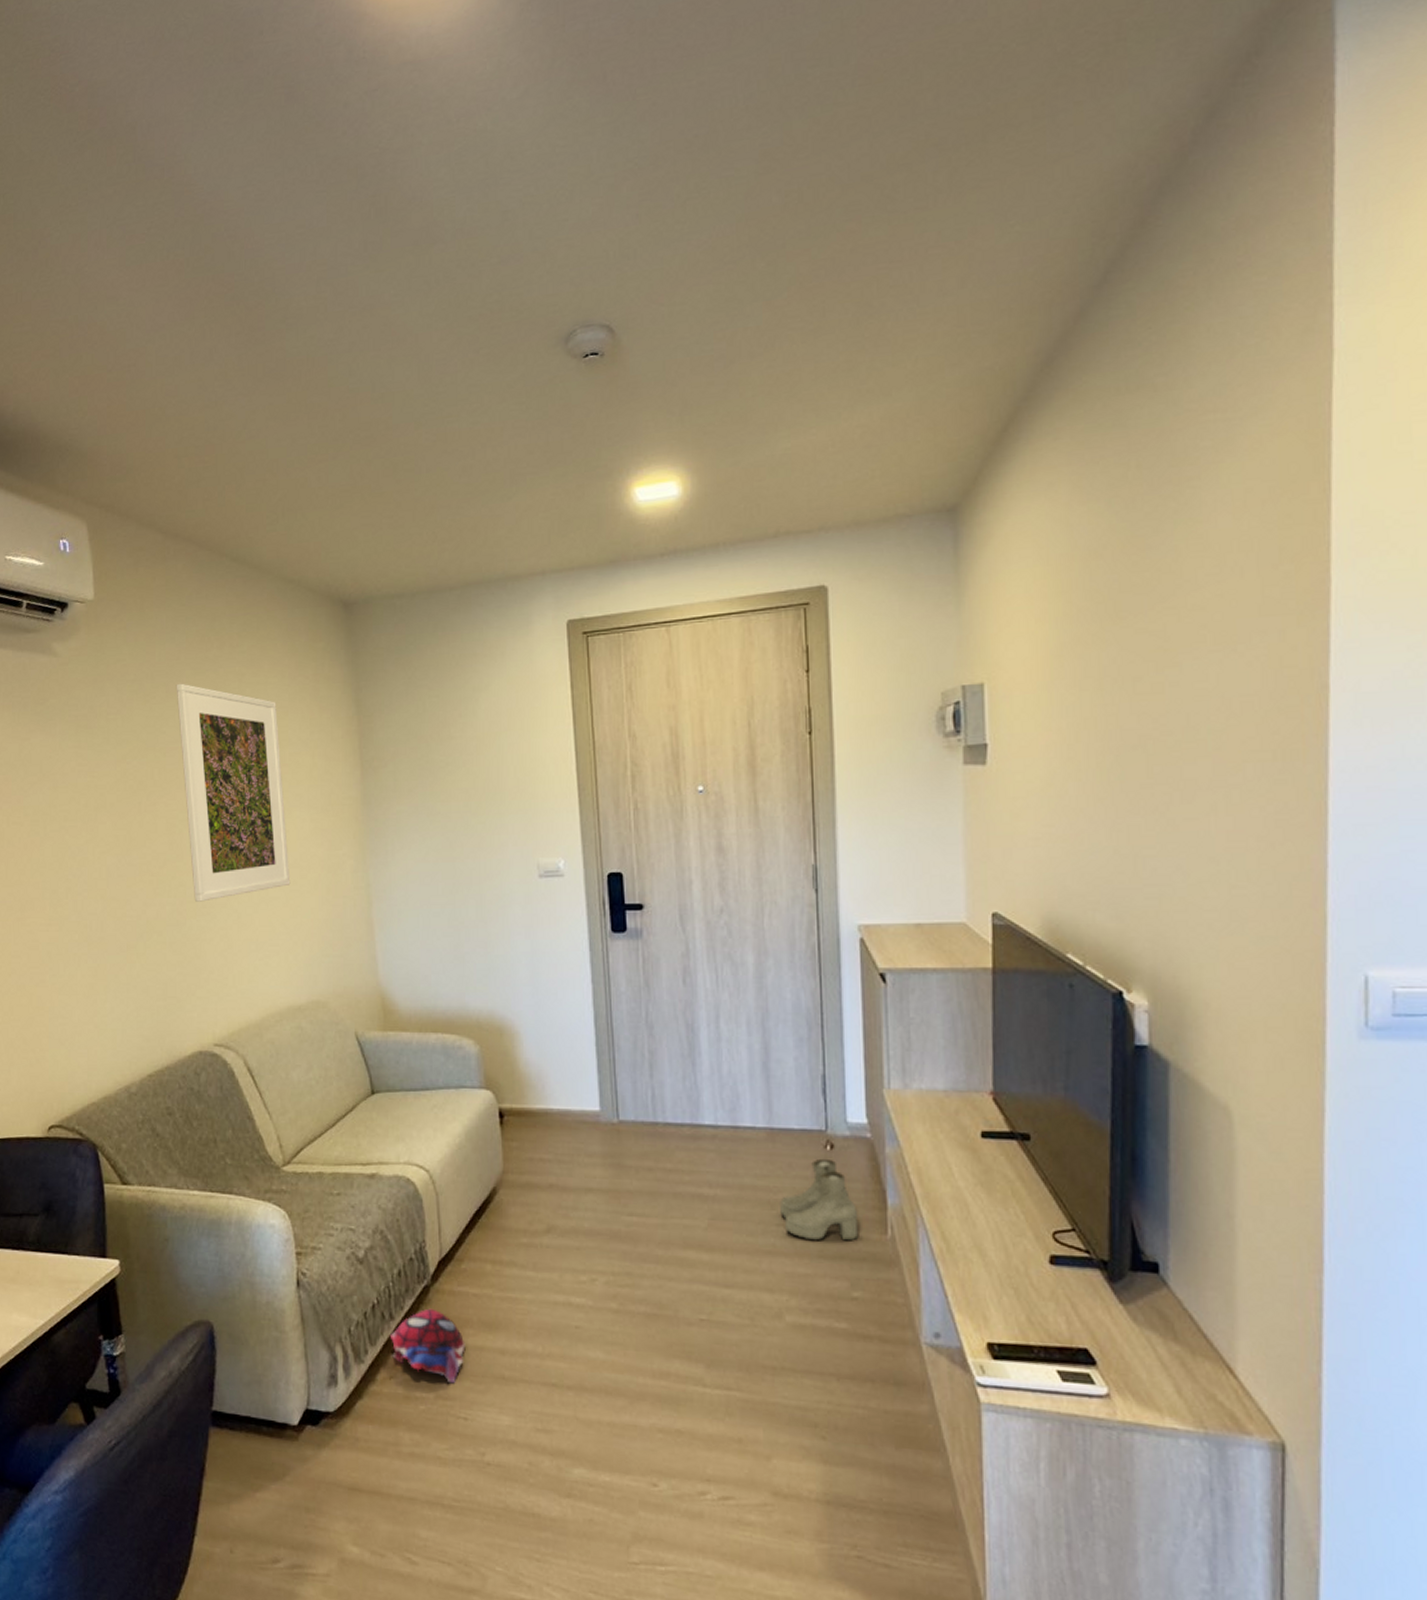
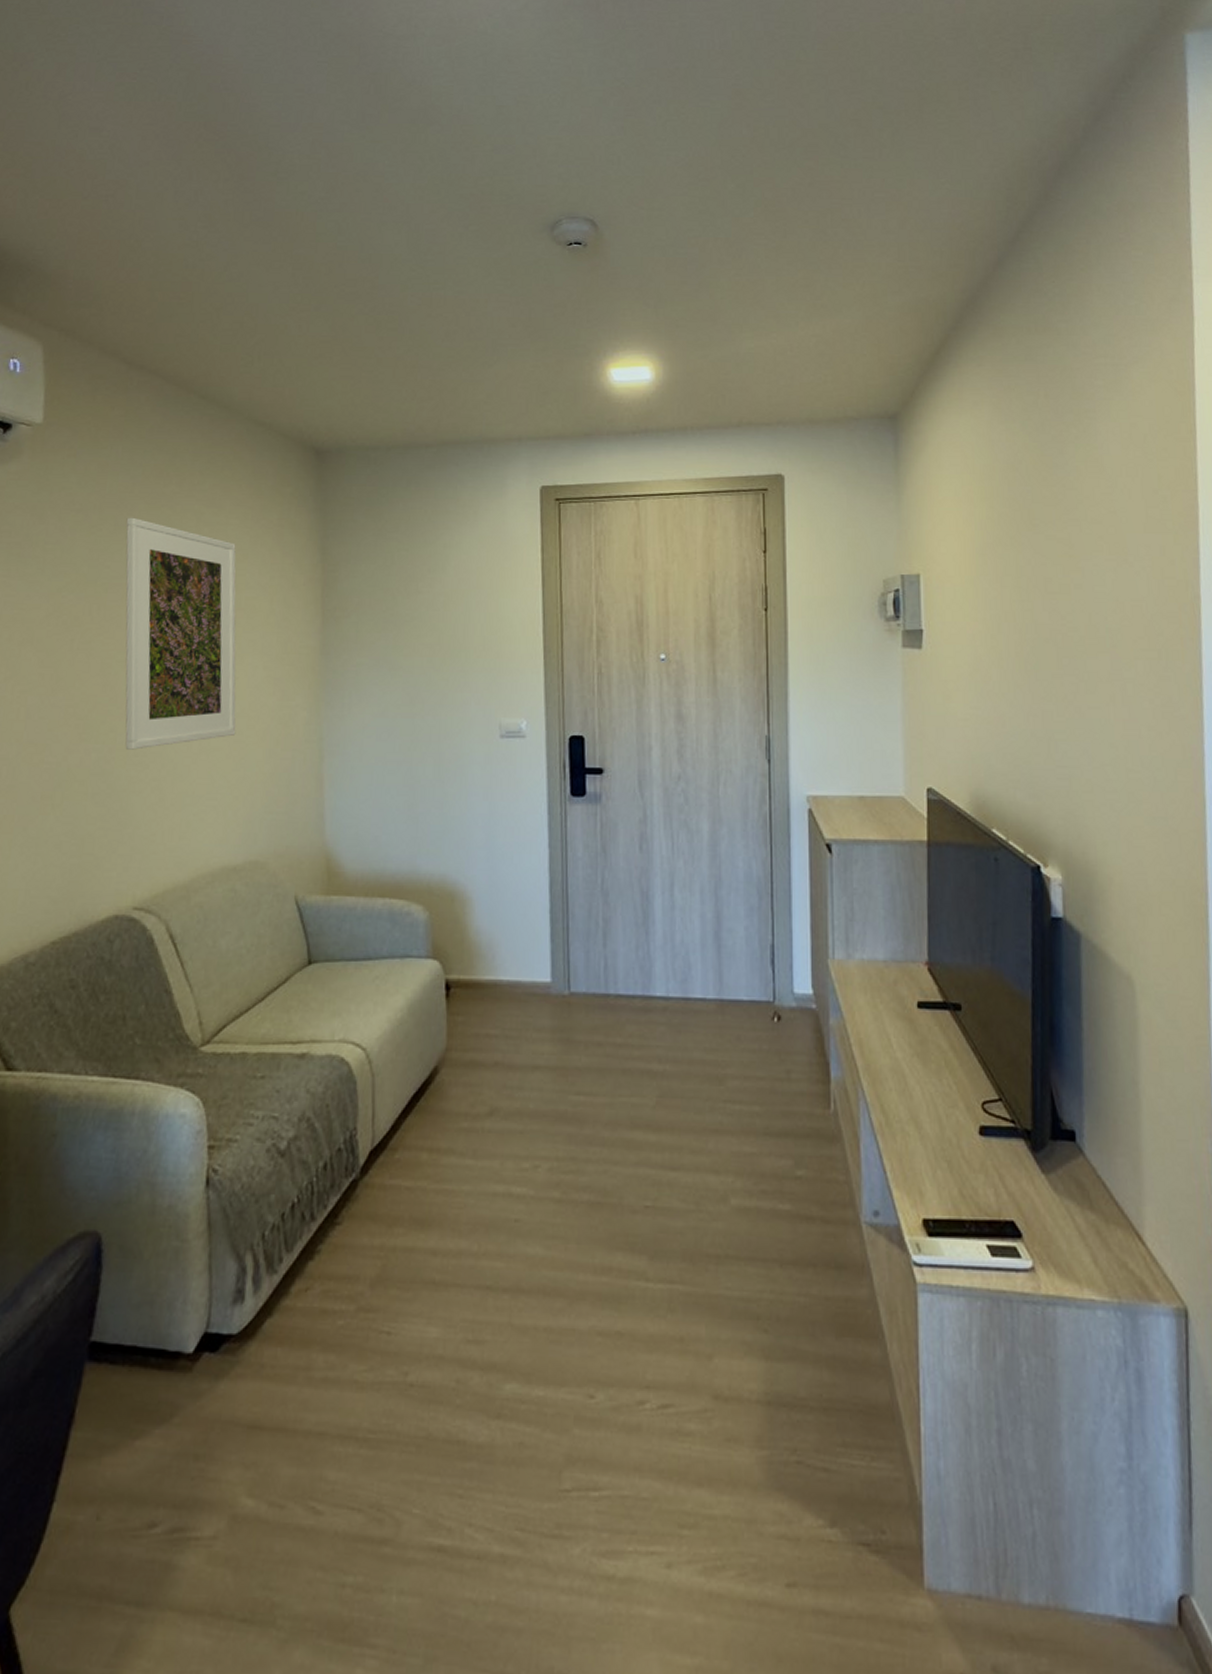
plush toy: present [391,1308,465,1384] -> none [309,1205,394,1293]
boots: present [780,1158,858,1241] -> none [728,1030,802,1117]

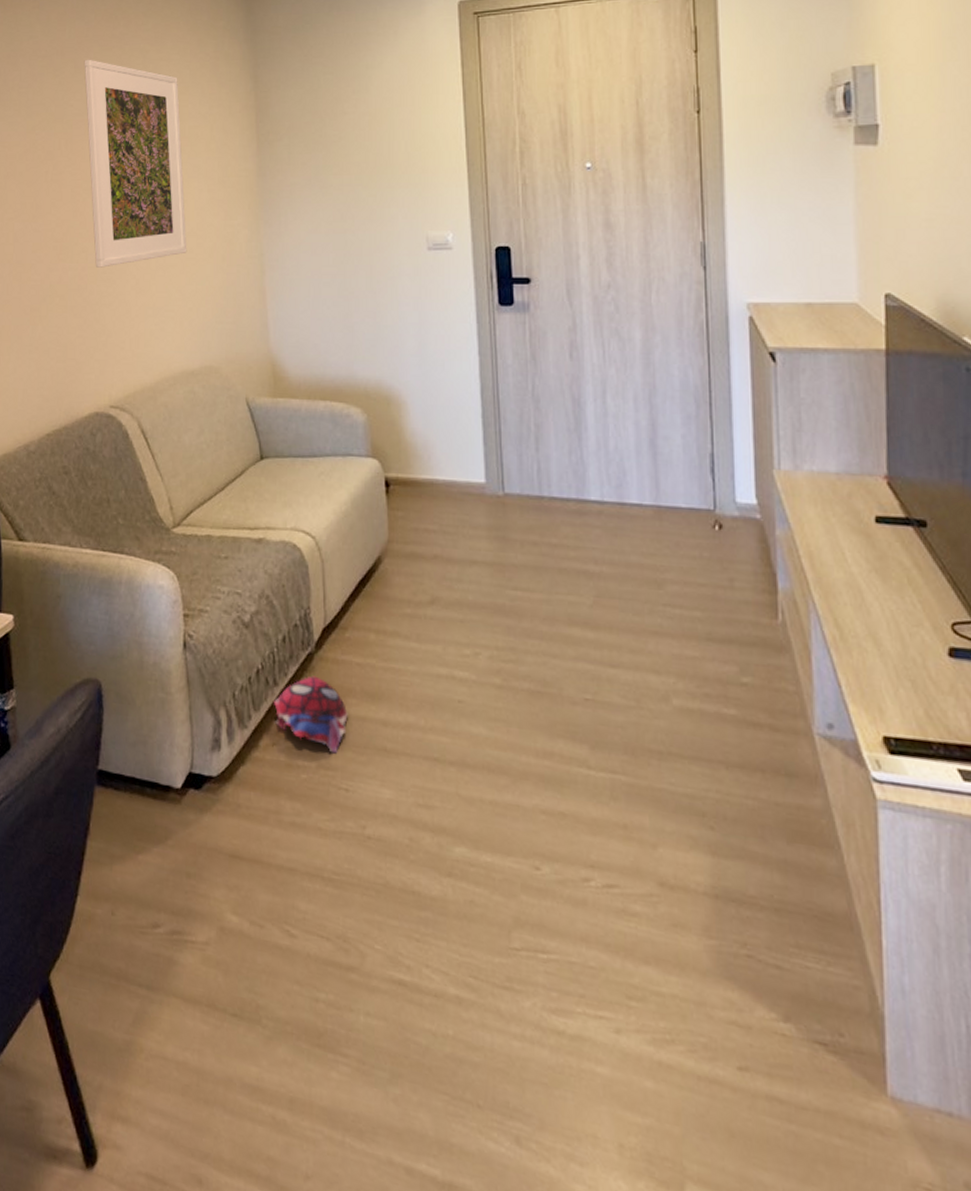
plush toy: none [309,1205,394,1293] -> present [274,676,348,754]

